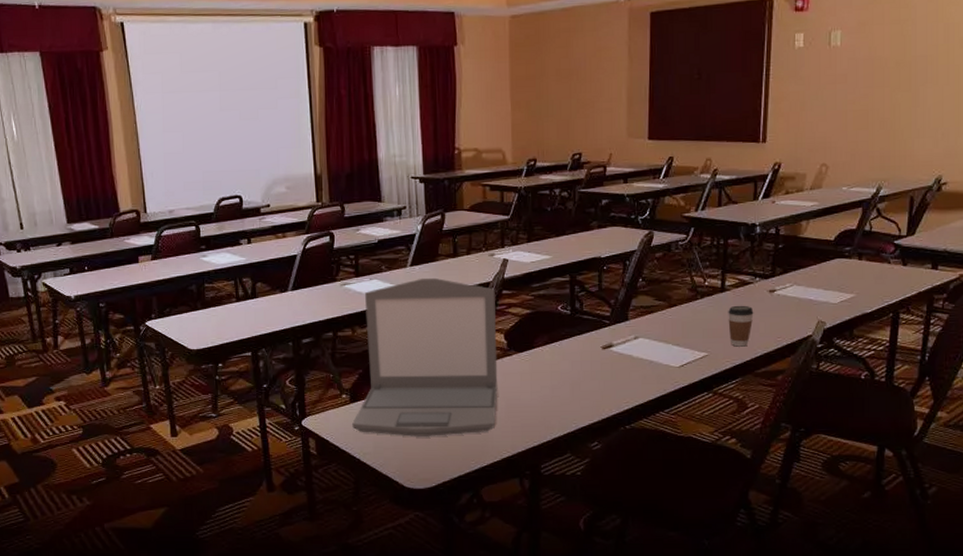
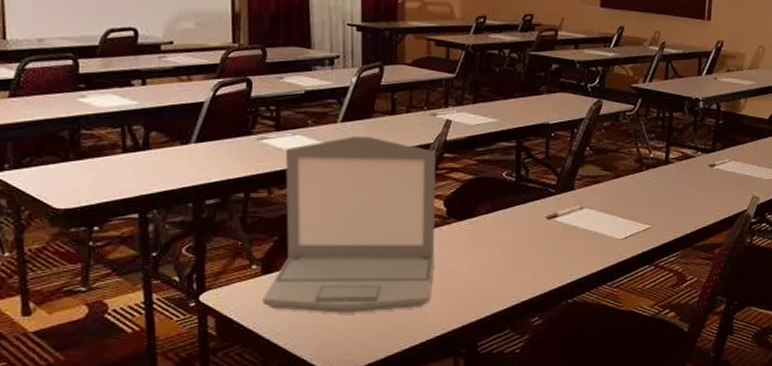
coffee cup: present [728,305,754,347] -> none [671,178,695,220]

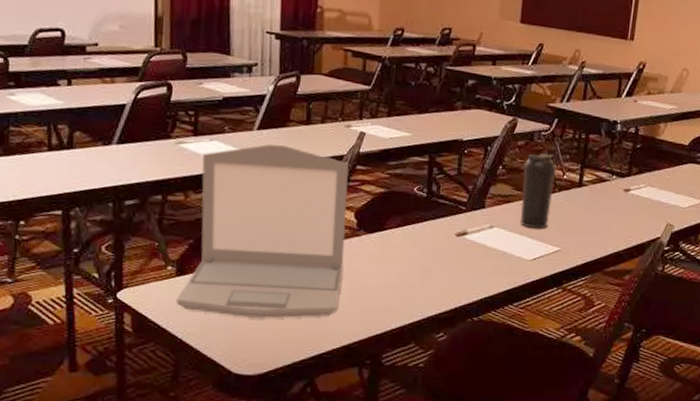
water bottle: none [609,132,643,208] -> present [521,153,556,229]

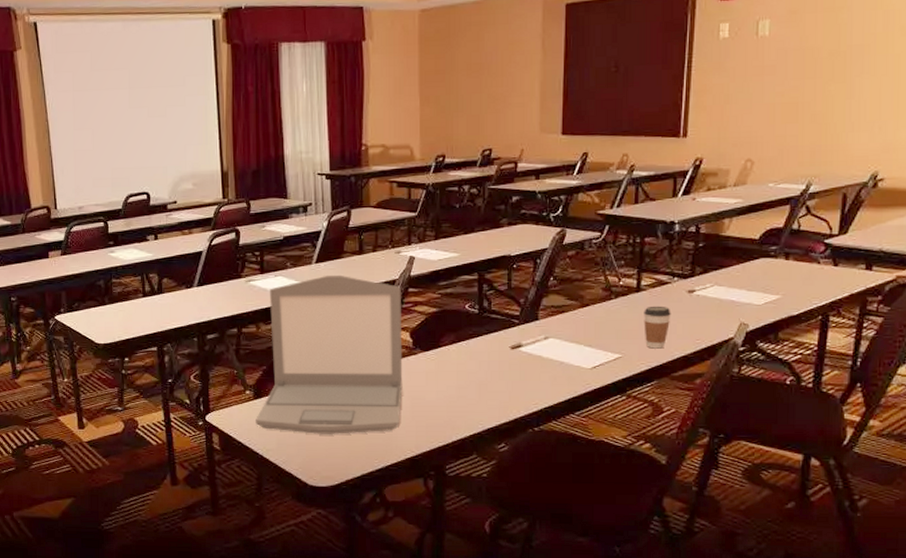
water bottle: present [521,153,556,229] -> none [575,260,611,337]
coffee cup: none [582,201,608,244] -> present [644,306,671,349]

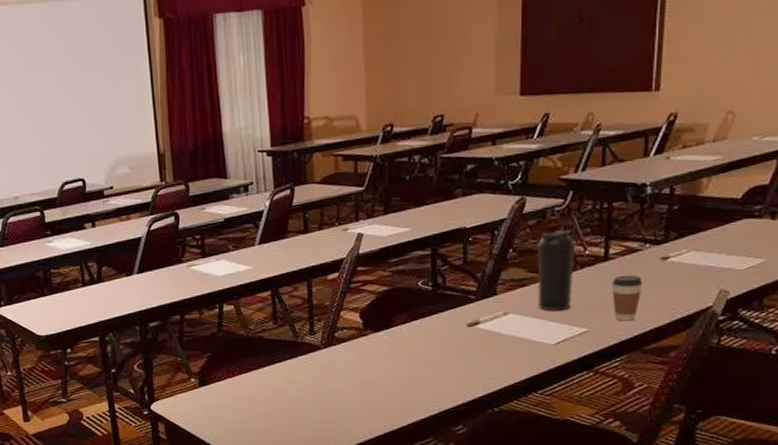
laptop: present [256,274,403,434] -> none [202,255,353,421]
water bottle: none [575,260,611,337] -> present [537,229,576,311]

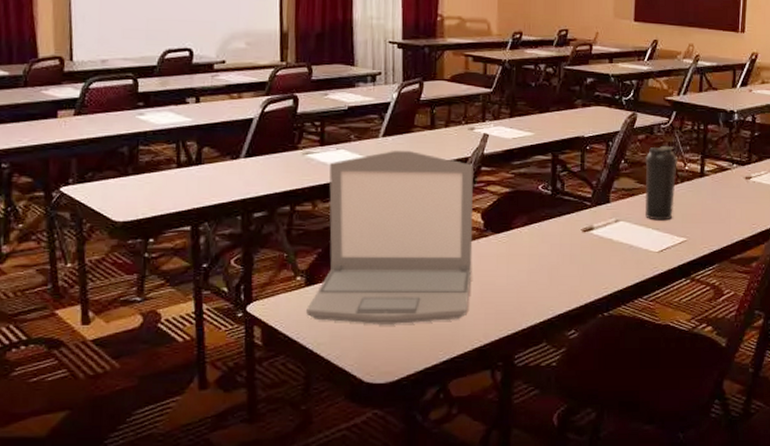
laptop: none [202,255,353,421] -> present [306,150,473,324]
coffee cup: present [612,275,643,321] -> none [706,191,731,233]

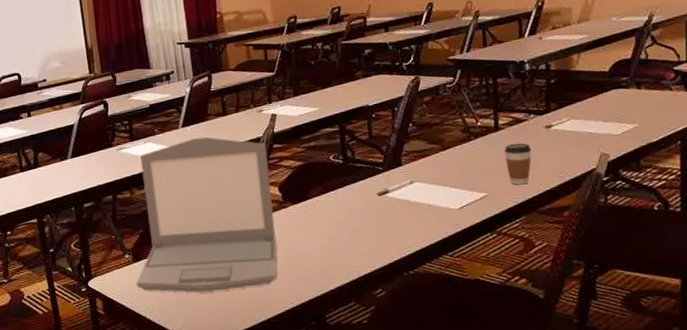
water bottle: present [645,145,677,221] -> none [433,104,470,179]
coffee cup: none [706,191,731,233] -> present [504,143,532,185]

